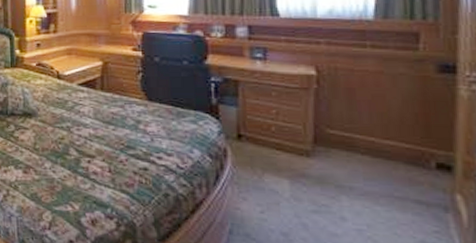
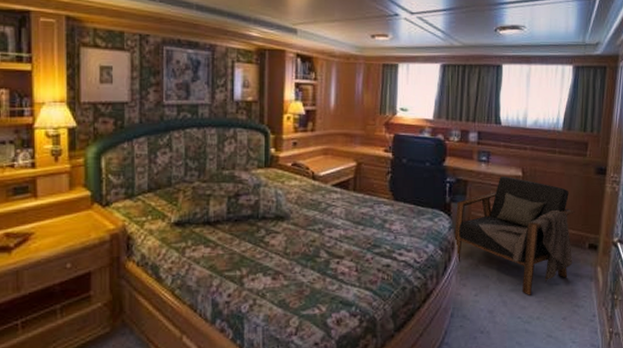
armchair: none [225,76,411,221] -> present [454,177,575,295]

